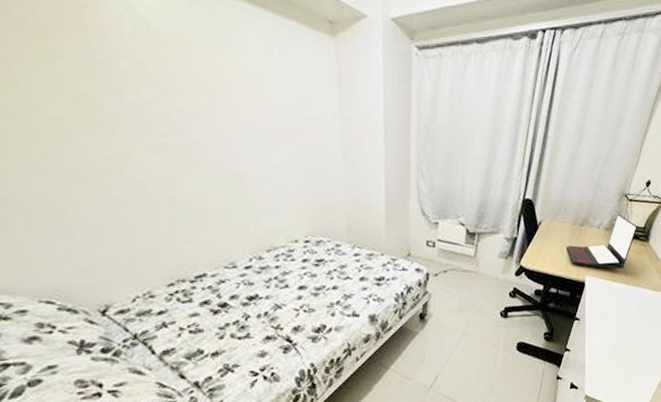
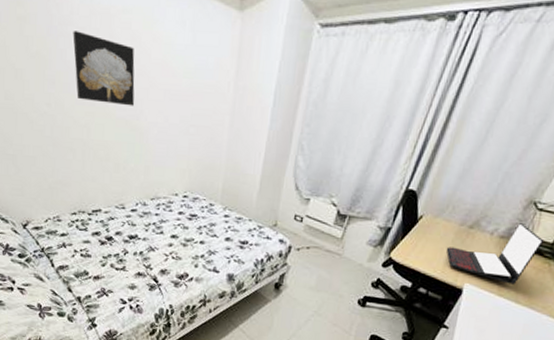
wall art: none [128,66,227,149] -> present [73,31,135,106]

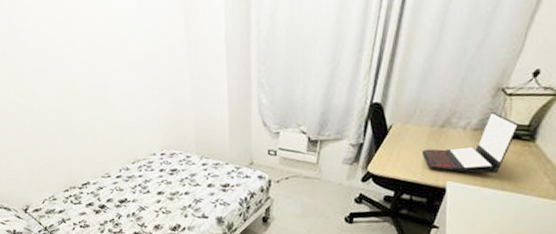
wall art: present [73,31,135,106] -> none [30,24,100,87]

